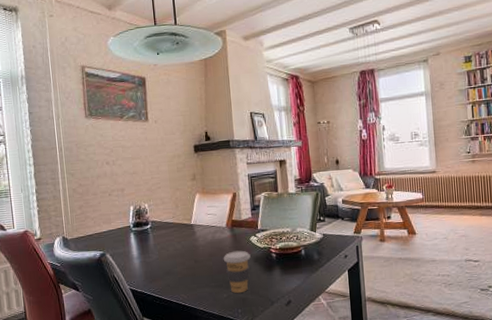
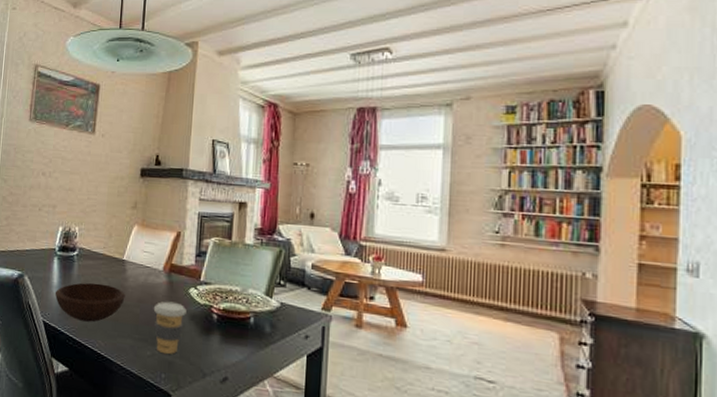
bowl: none [137,247,198,282] -> present [55,283,125,322]

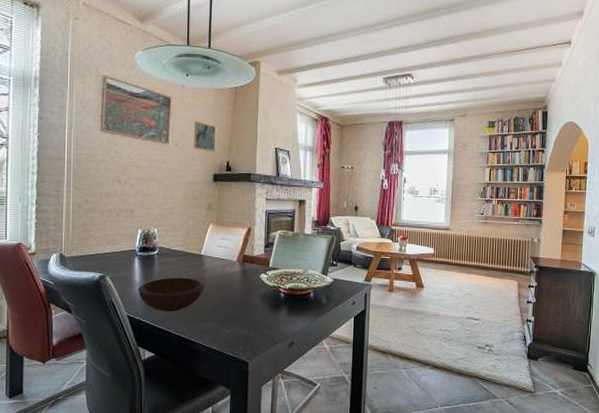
wall art: none [120,110,147,144] -> present [193,121,217,152]
coffee cup: present [153,301,187,355] -> none [230,286,258,331]

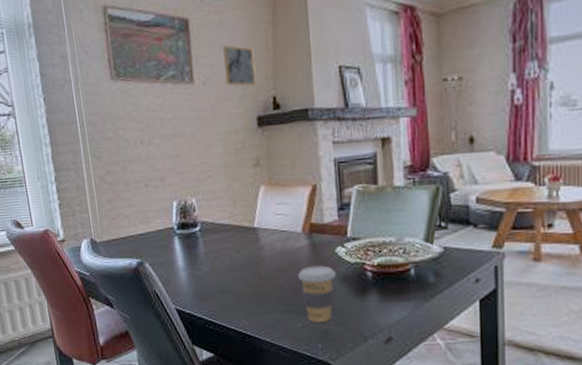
bowl: present [138,277,204,312] -> none [183,258,264,302]
coffee cup: none [230,286,258,331] -> present [297,265,336,323]

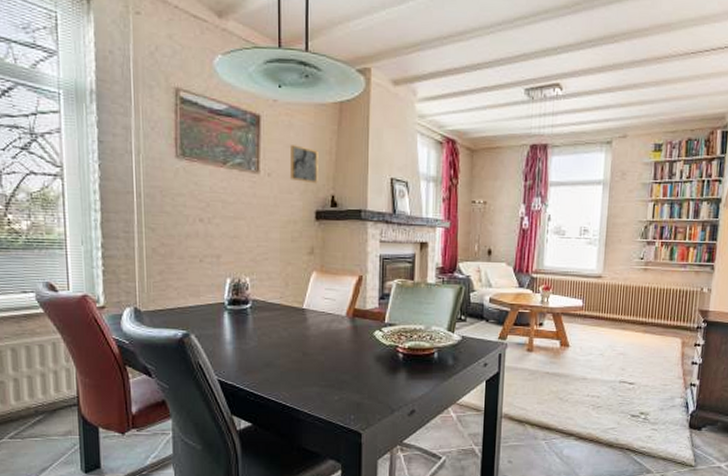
coffee cup: present [297,265,336,323] -> none [338,346,372,397]

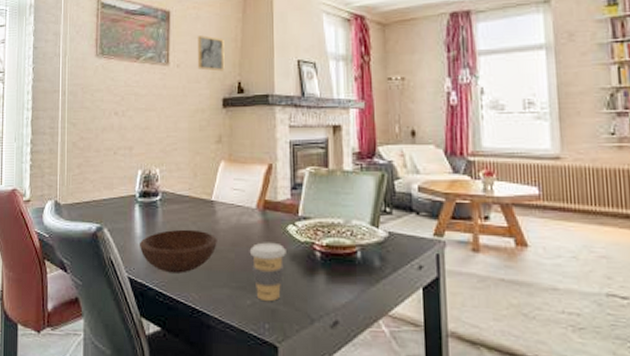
bowl: none [230,335,308,375] -> present [140,229,217,273]
coffee cup: none [338,346,372,397] -> present [249,242,286,302]

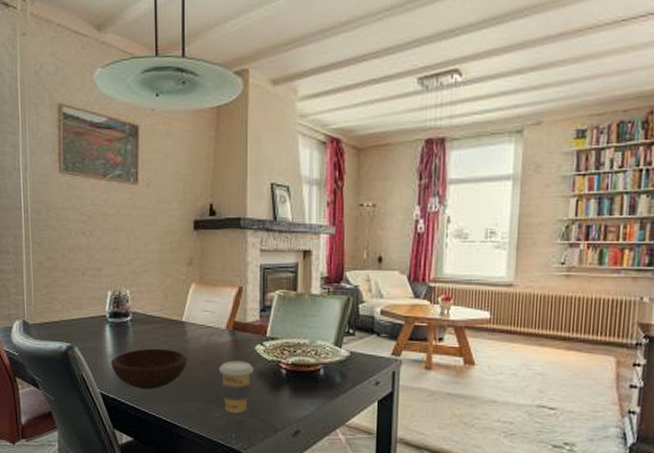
wall art: present [197,36,225,72] -> none [167,154,196,193]

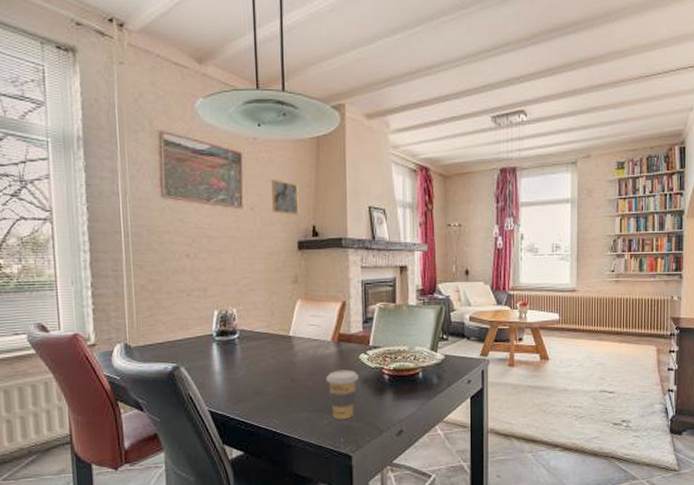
bowl: present [111,348,188,389] -> none [219,363,296,403]
wall art: none [167,154,196,193] -> present [271,180,299,215]

